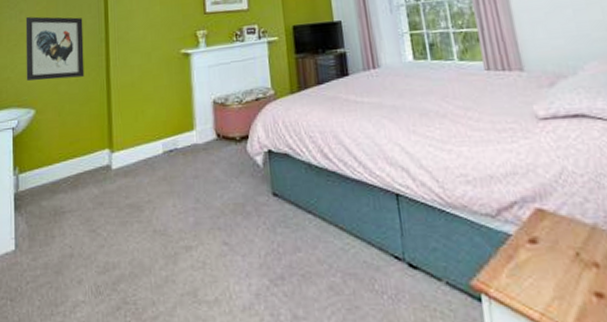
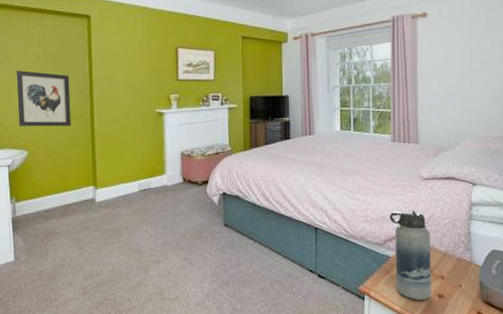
water bottle: none [499,164,584,302] -> present [389,210,431,300]

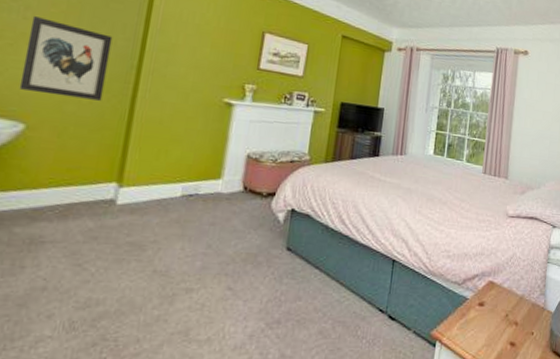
water bottle: present [389,210,431,300] -> none [469,247,510,348]

